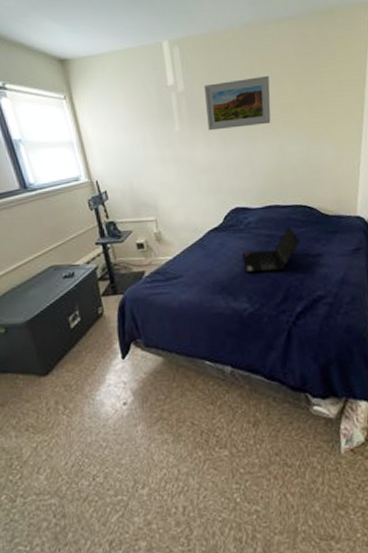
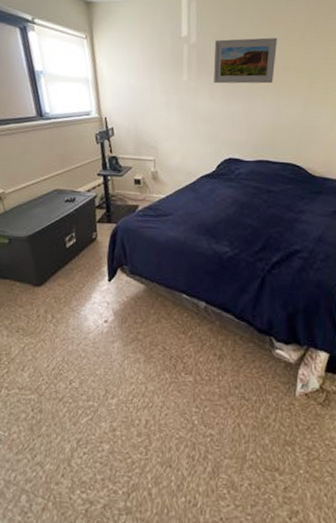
laptop computer: present [242,226,300,273] -> none [229,181,285,223]

